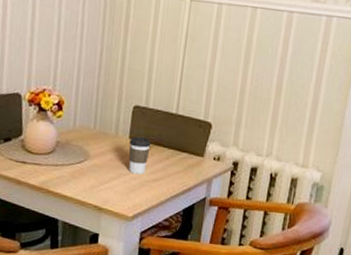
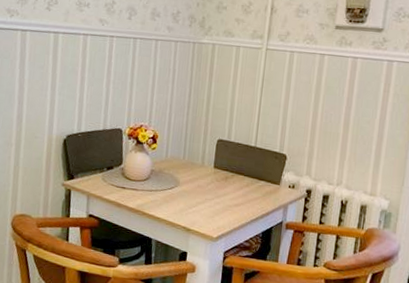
coffee cup: present [128,136,151,175] -> none [213,166,233,200]

